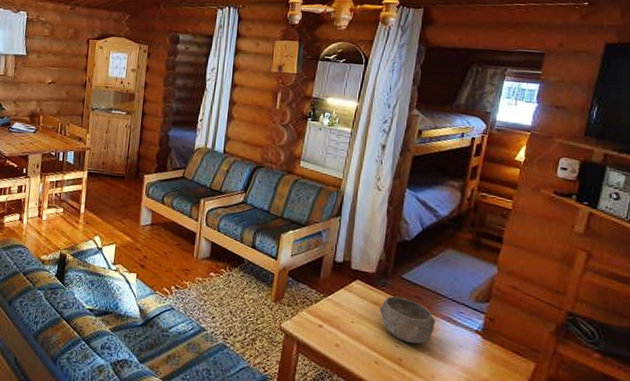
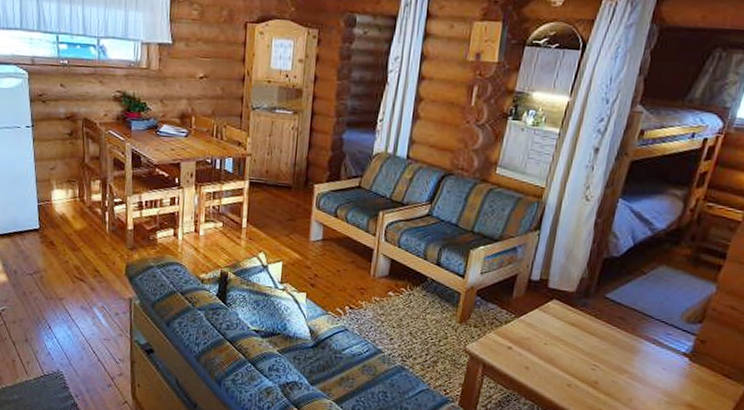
bowl: present [379,296,436,344] -> none [576,316,640,367]

